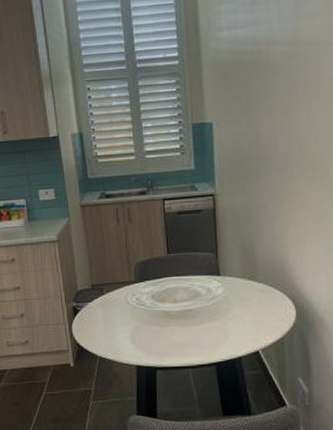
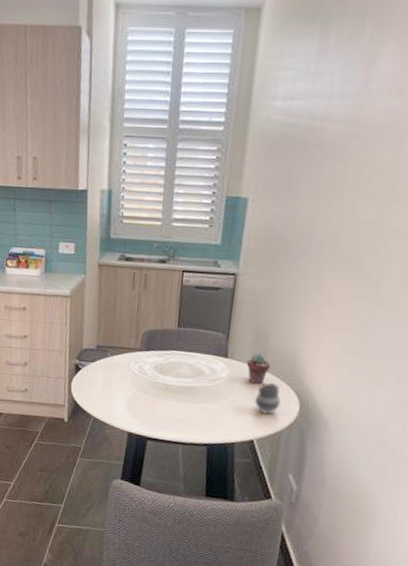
potted succulent: none [238,266,262,297] -> present [246,353,271,385]
cup: none [253,292,277,324] -> present [255,382,281,415]

